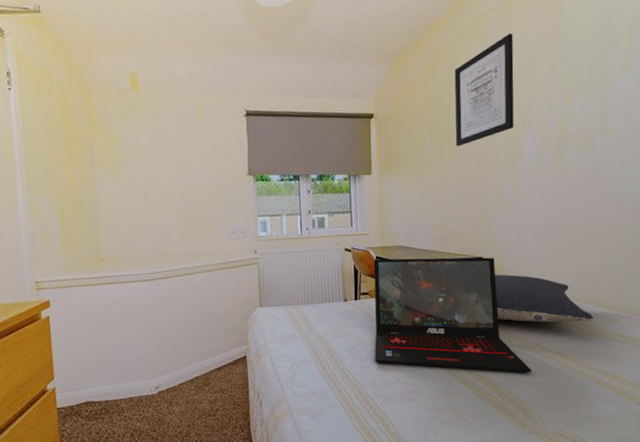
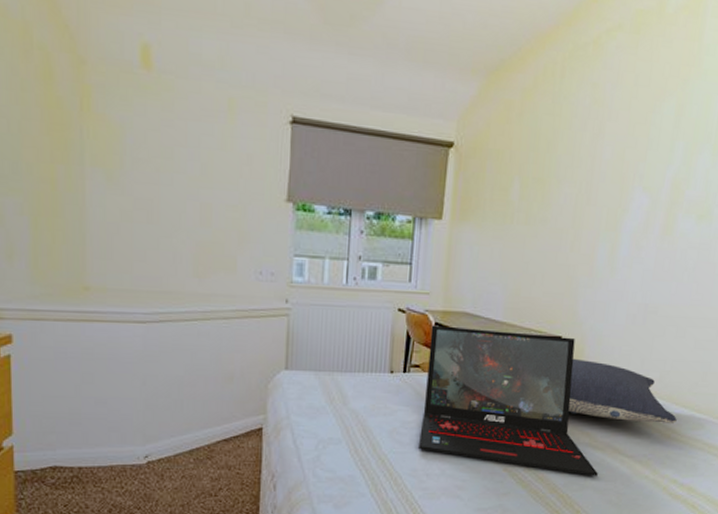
wall art: present [454,33,514,146] -> none [549,61,638,198]

